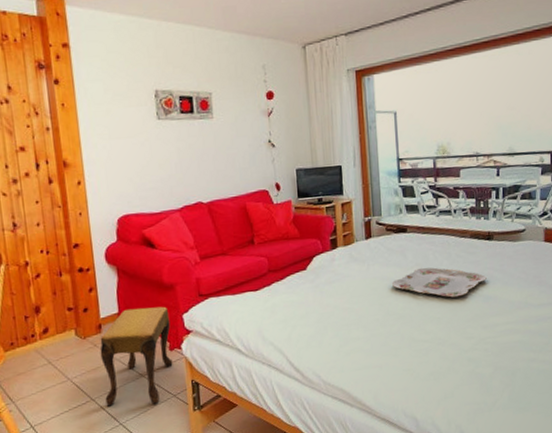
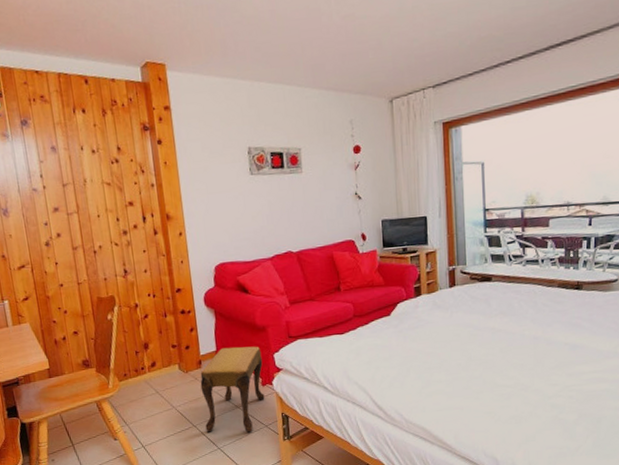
serving tray: present [391,267,487,298] -> none [474,315,574,345]

